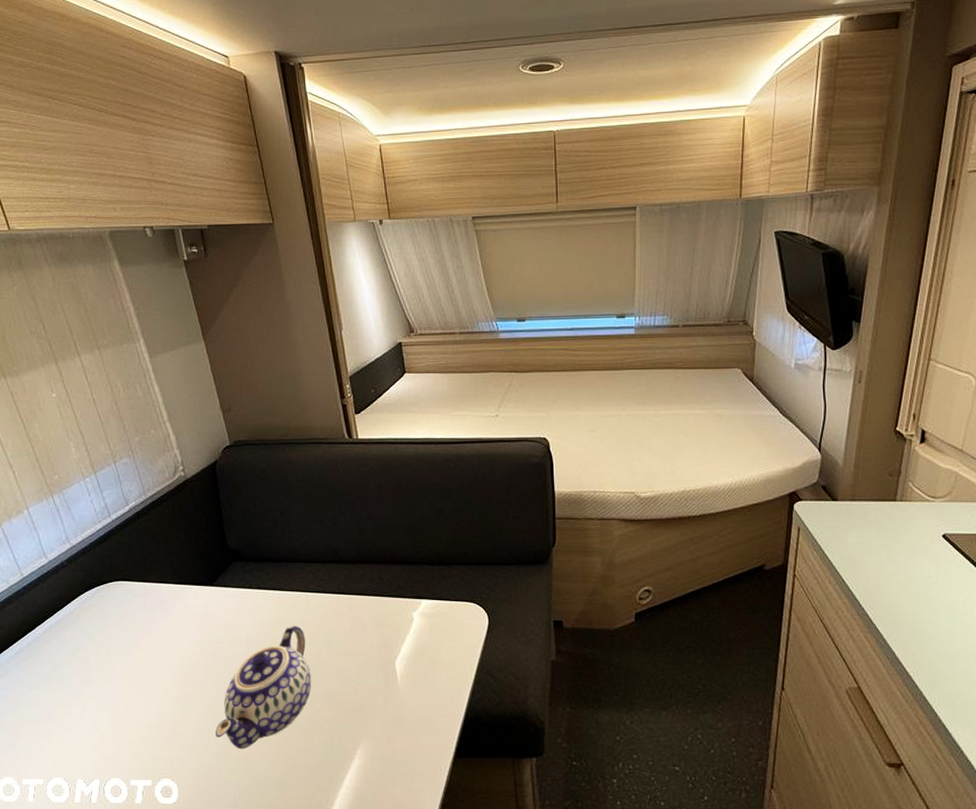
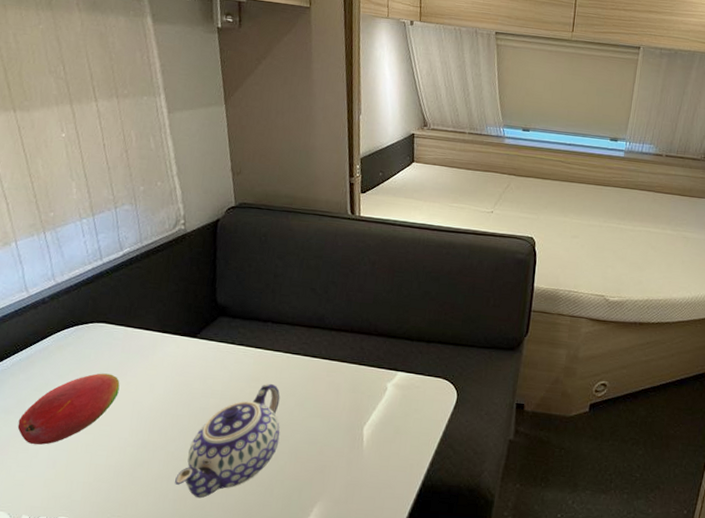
fruit: none [59,631,148,709] -> present [17,373,120,445]

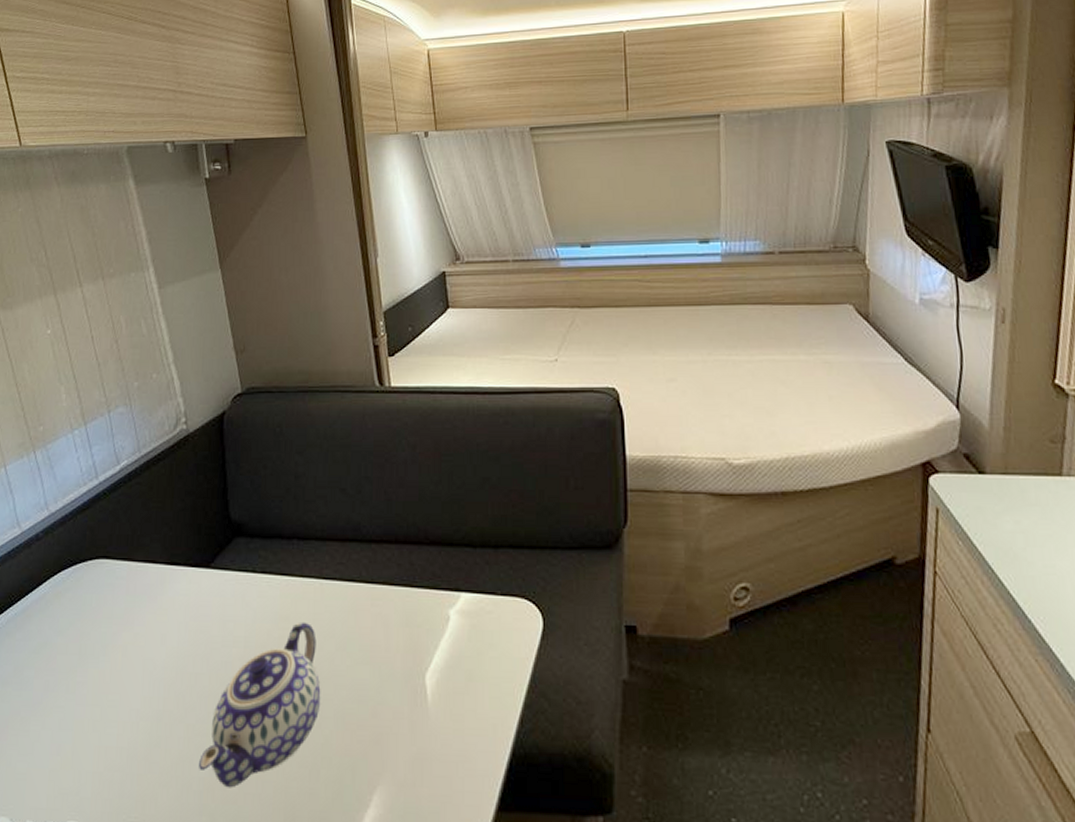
fruit: present [17,373,120,445] -> none [16,624,127,725]

